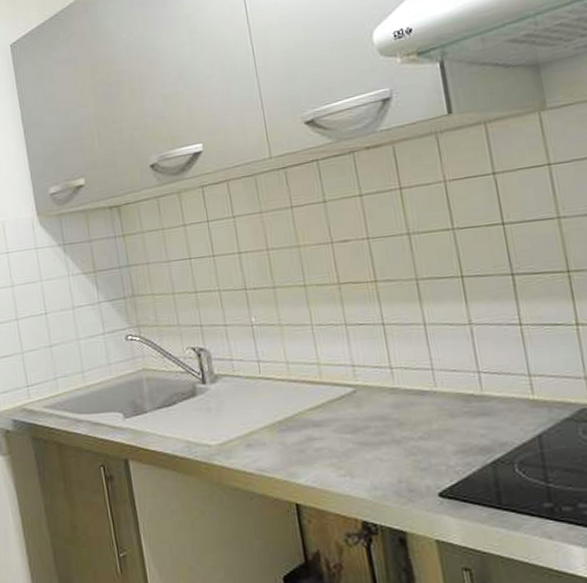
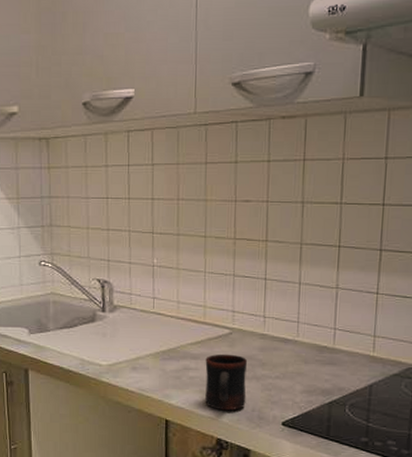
mug: none [330,416,390,486] -> present [205,354,248,411]

